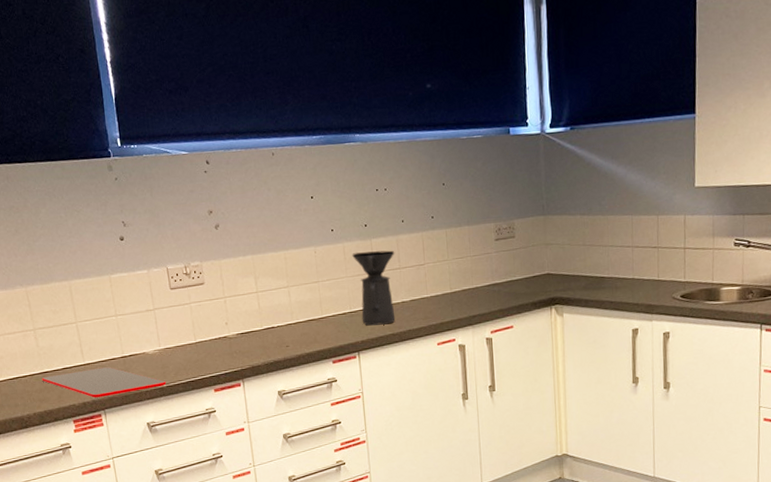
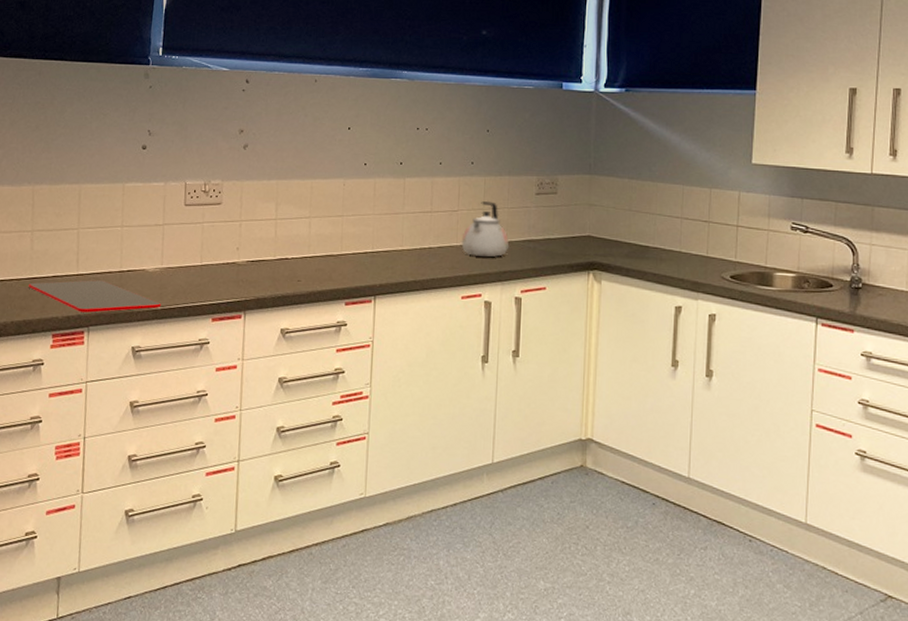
coffee maker: present [352,250,396,326] -> none [382,190,428,270]
kettle: none [431,252,476,305] -> present [461,201,510,257]

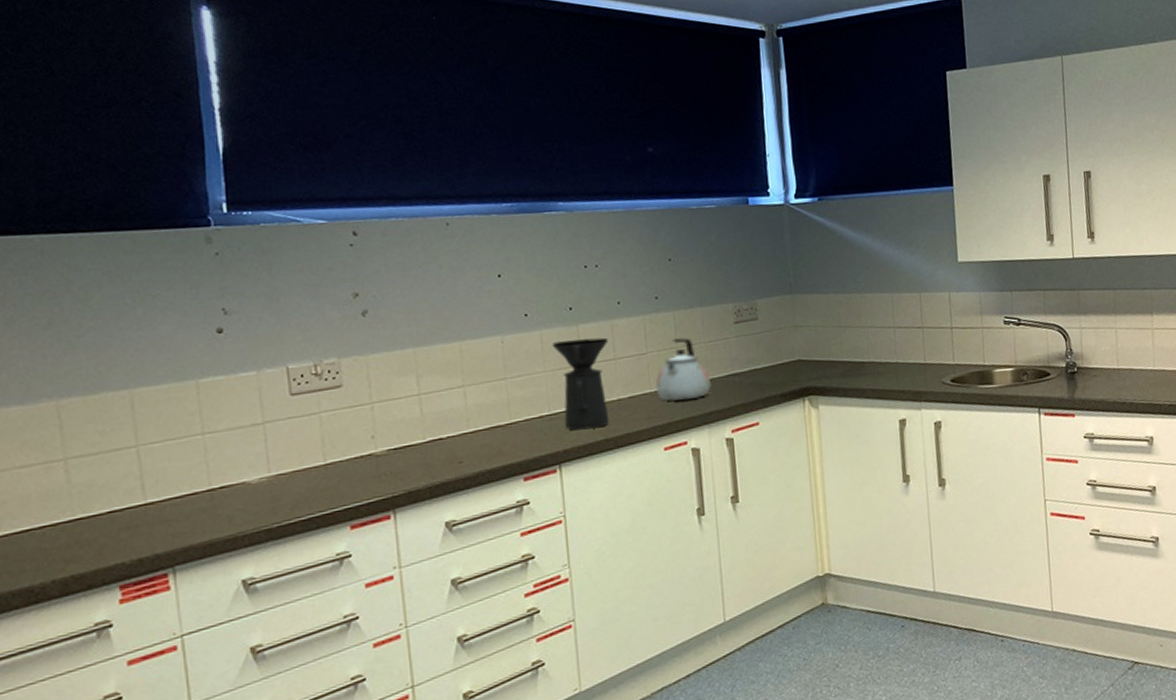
cutting board: present [28,280,162,313] -> none [71,505,277,551]
coffee maker: none [382,190,428,270] -> present [552,337,610,431]

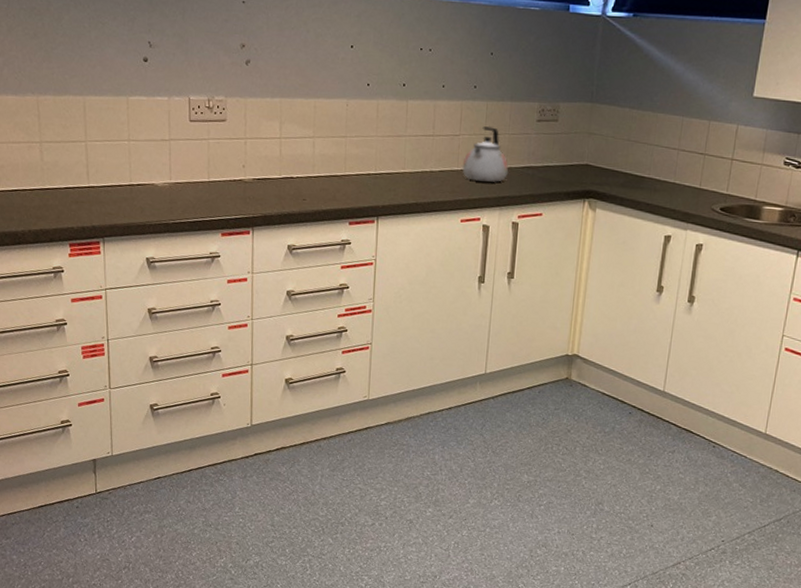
coffee maker: present [552,337,610,431] -> none [385,112,431,193]

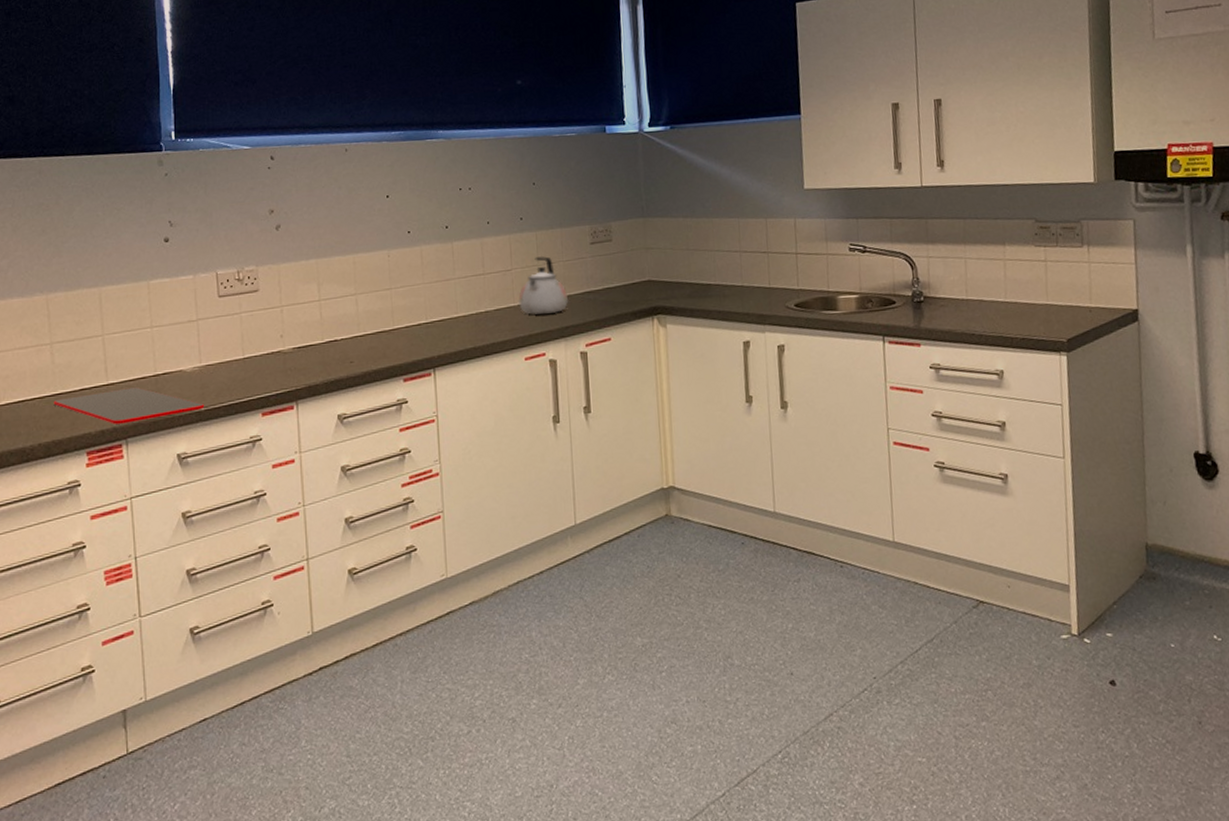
cutting board: none [42,192,172,224] -> present [53,387,205,424]

